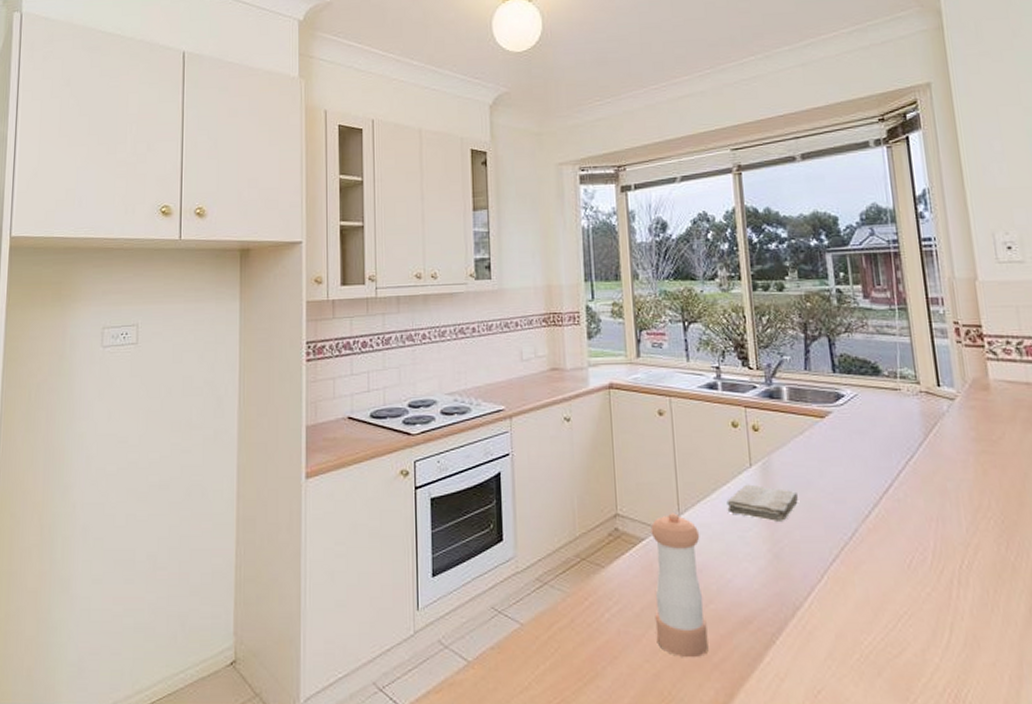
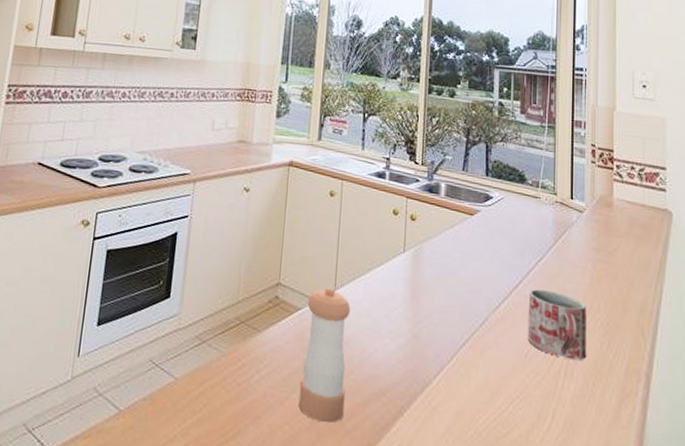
washcloth: present [726,484,798,521] -> none [378,267,441,305]
mug: none [902,491,983,565] -> present [527,289,587,360]

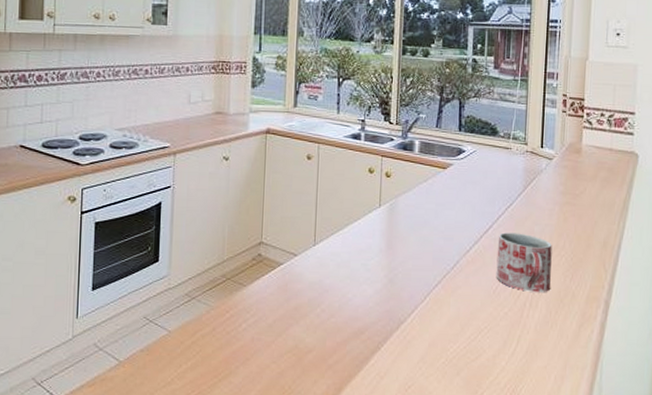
pepper shaker: present [298,287,351,424] -> none [284,243,330,361]

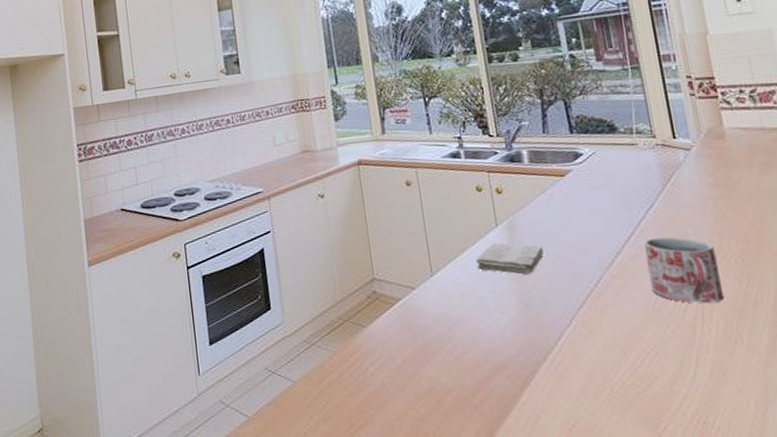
washcloth: none [355,221,415,253] -> present [476,242,544,275]

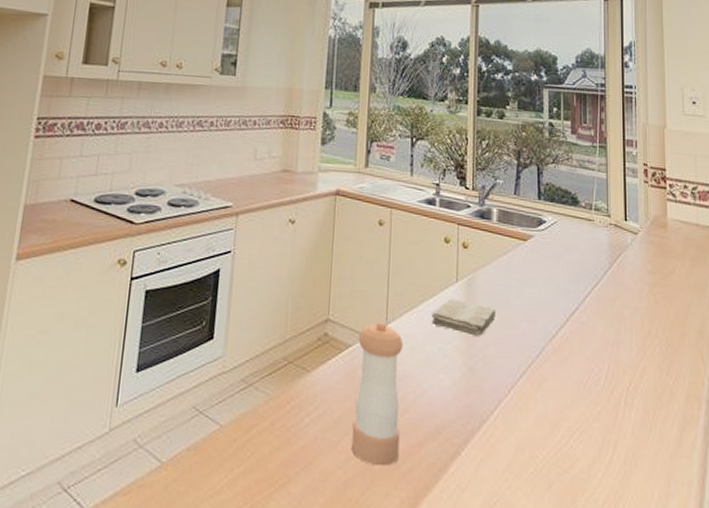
pepper shaker: none [406,273,468,403] -> present [351,321,404,467]
mug: present [644,237,725,304] -> none [585,315,647,388]

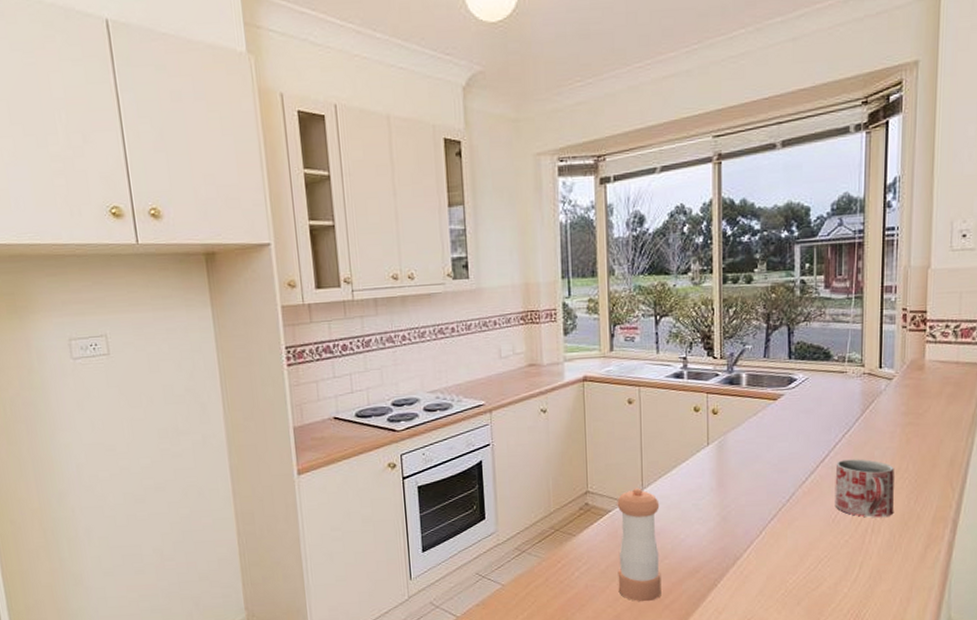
washcloth: present [431,298,495,336] -> none [685,460,746,490]
mug: none [585,315,647,388] -> present [835,459,895,518]

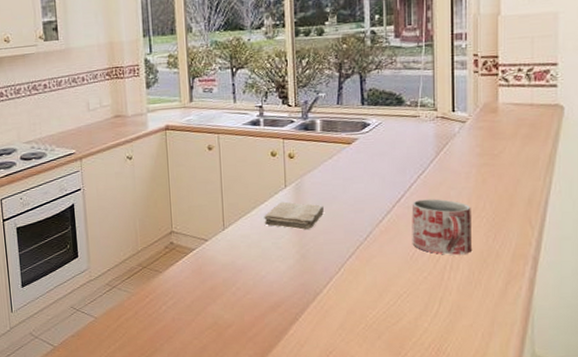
pepper shaker: present [617,488,662,602] -> none [200,228,245,335]
washcloth: none [685,460,746,490] -> present [264,201,324,230]

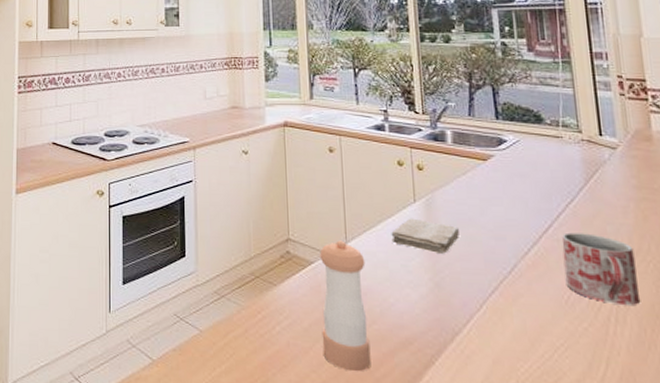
pepper shaker: none [200,228,245,335] -> present [319,240,371,372]

